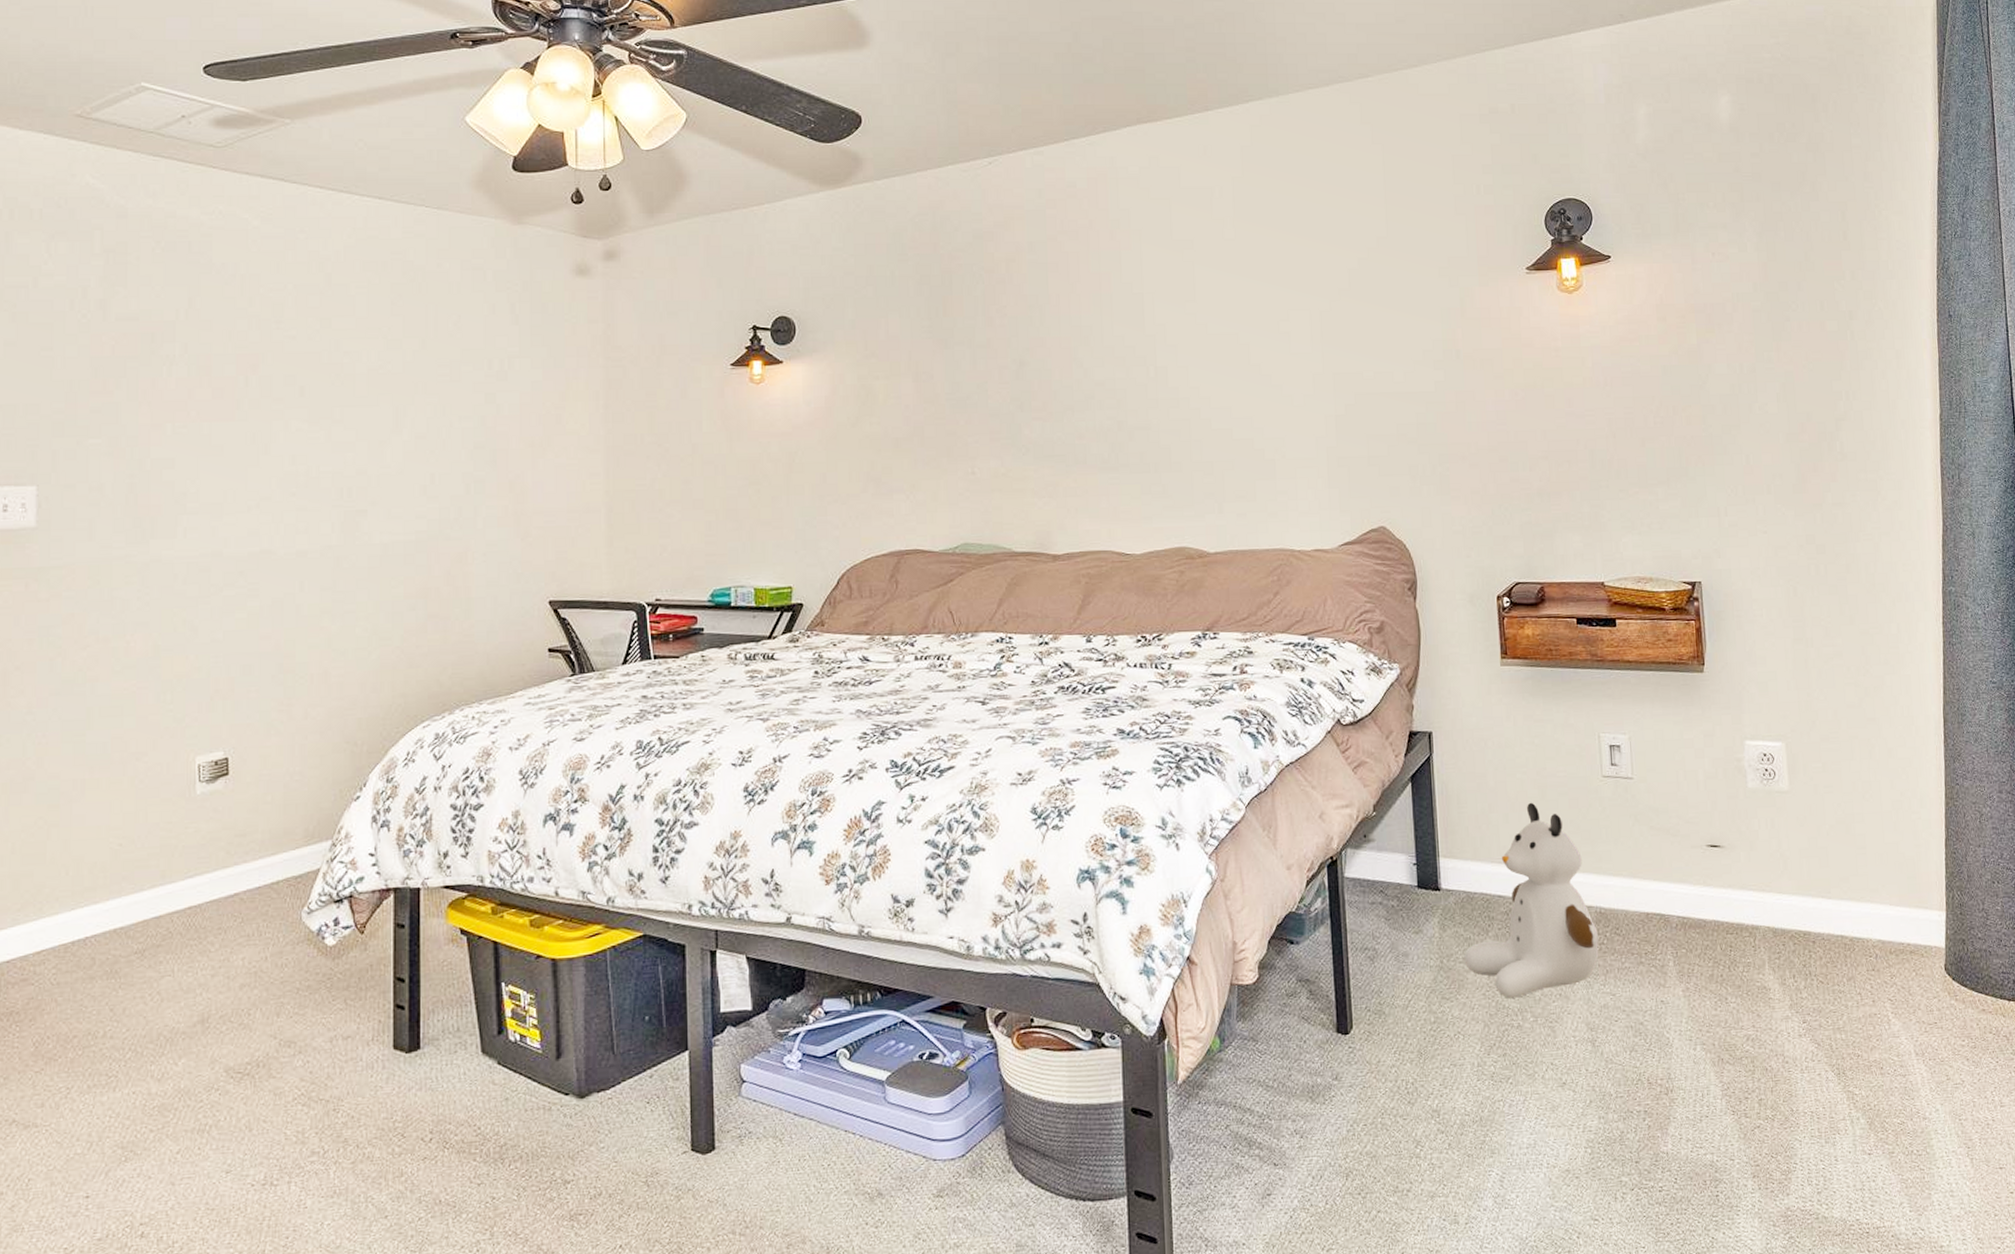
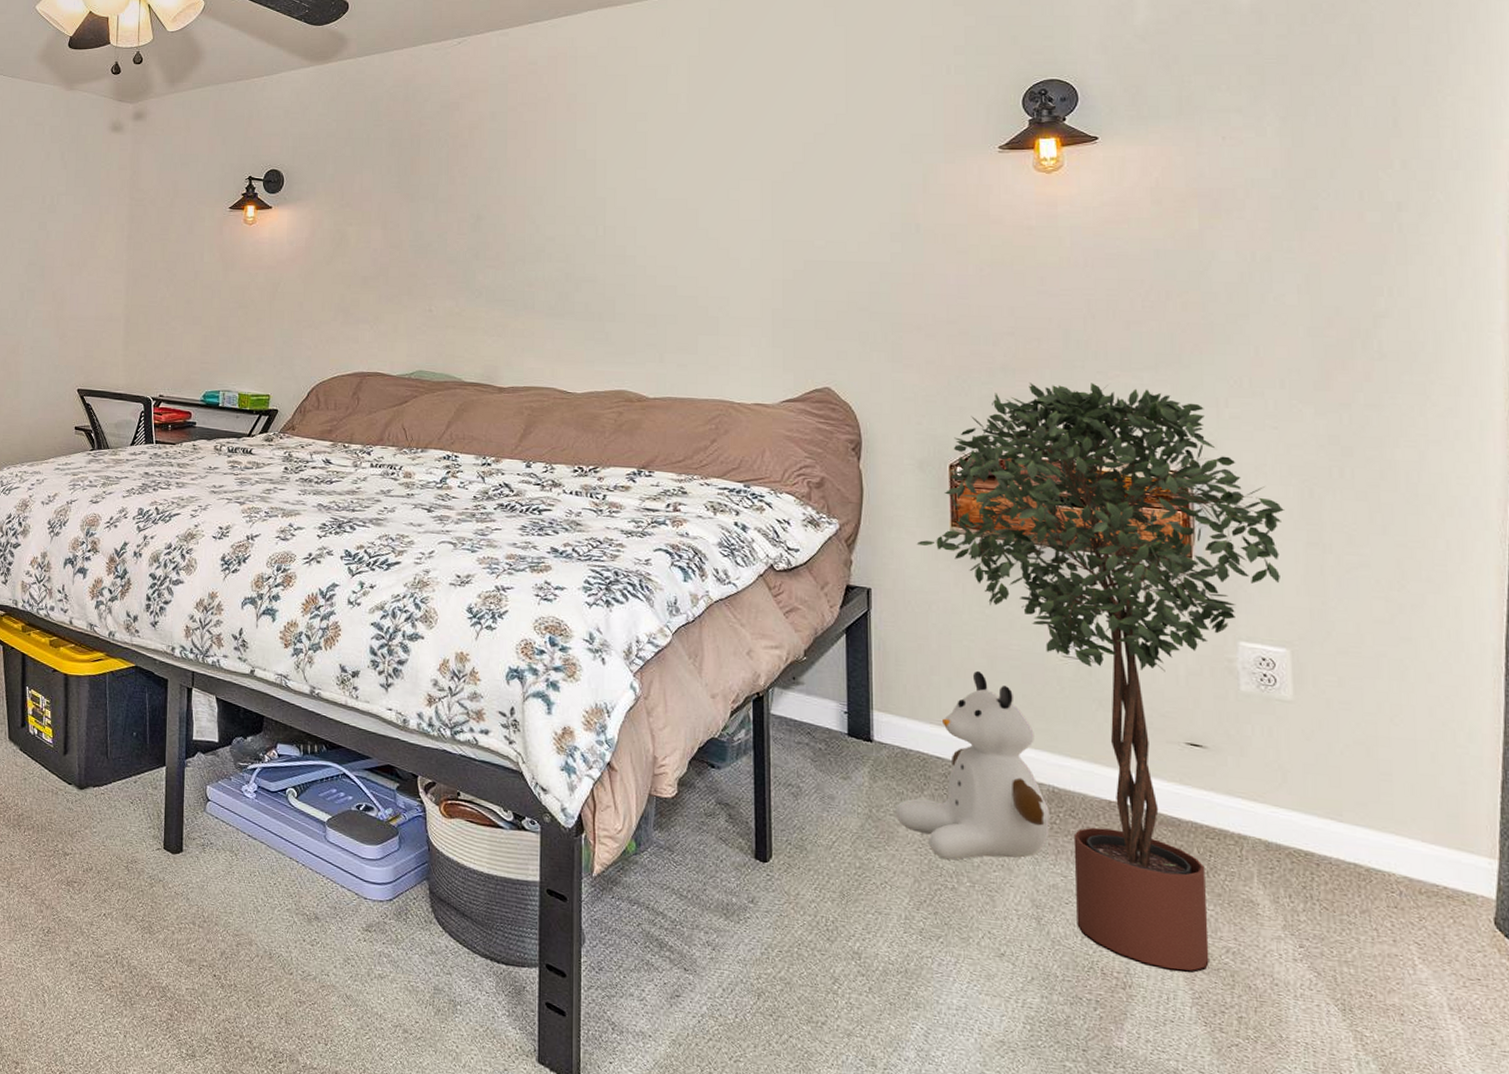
potted tree: none [1471,501,1776,1069] -> present [916,383,1286,974]

